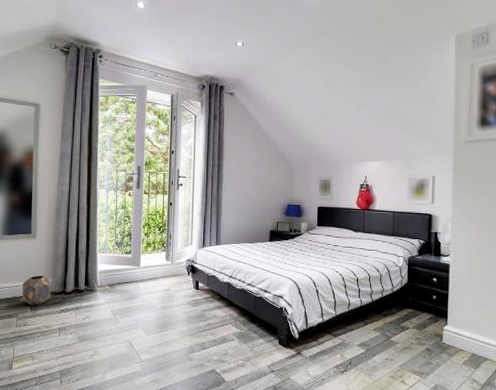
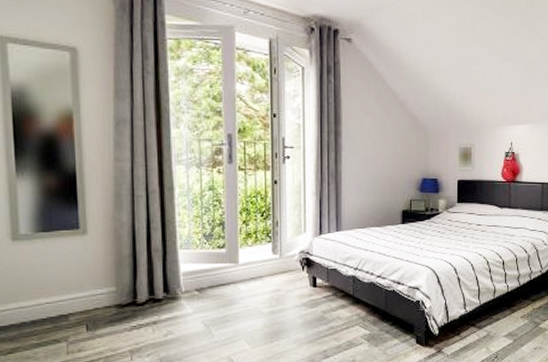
planter: present [22,275,51,306] -> none [72,284,115,325]

